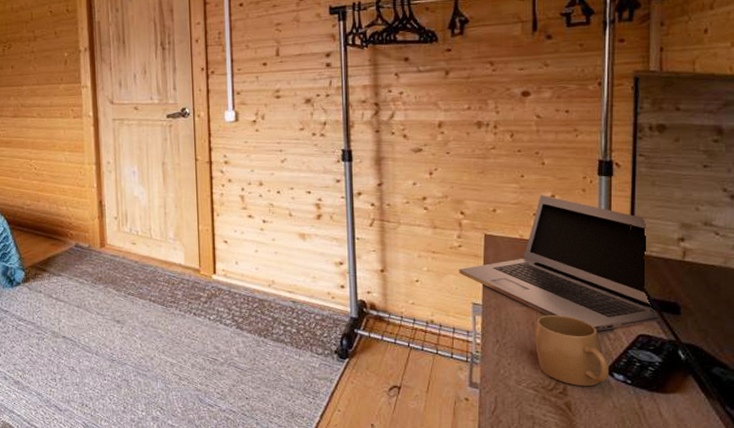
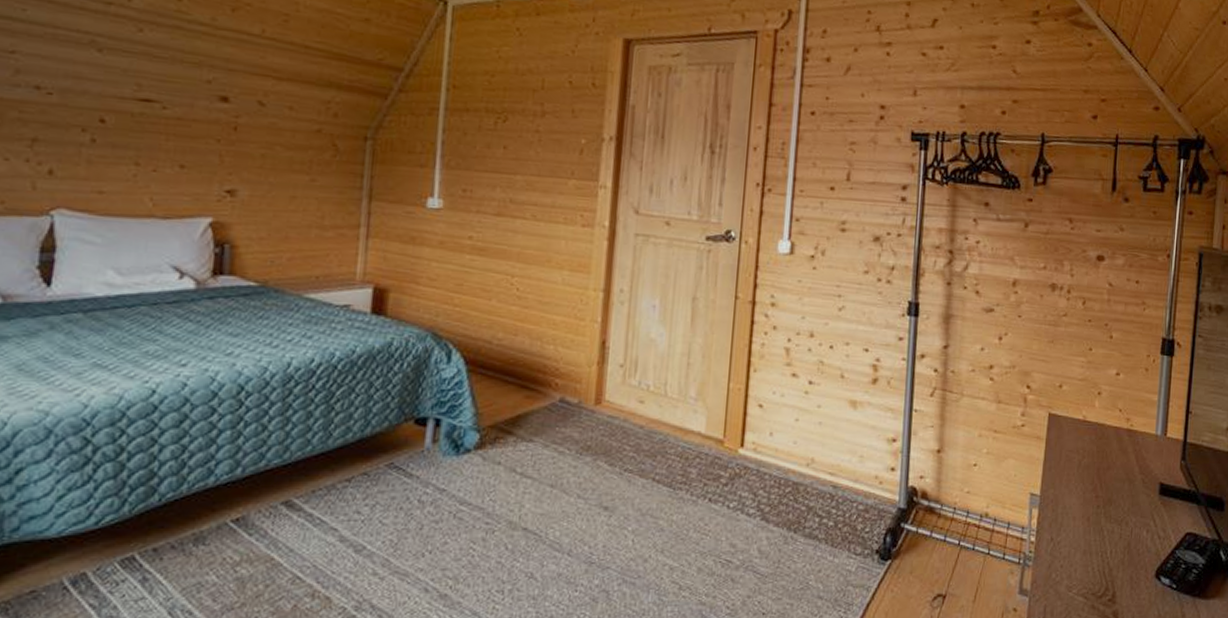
laptop: present [459,195,662,331] -> none [1019,372,1207,529]
mug: present [535,315,610,387] -> none [1089,509,1158,593]

